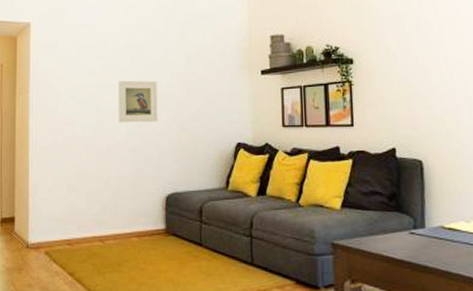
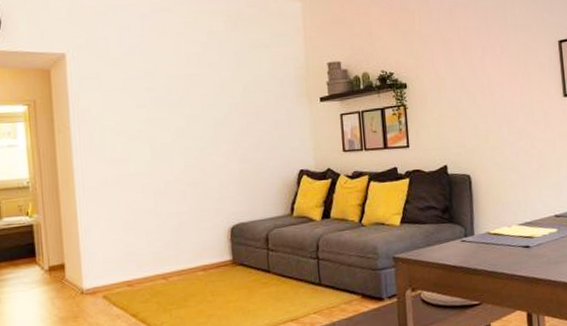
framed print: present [119,80,158,123] -> none [172,112,217,157]

